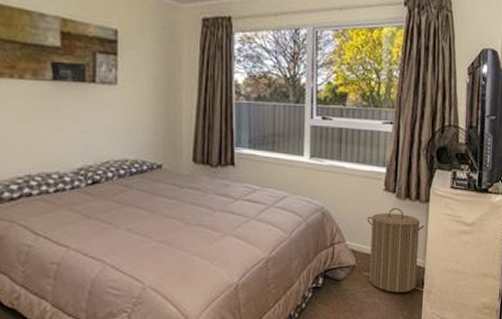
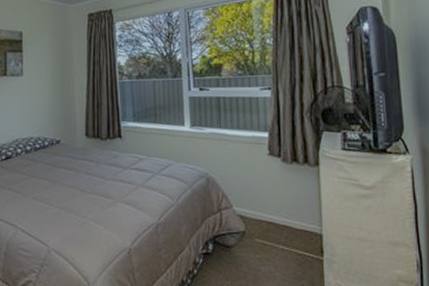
laundry hamper: present [367,208,425,293] -> none [253,172,318,261]

